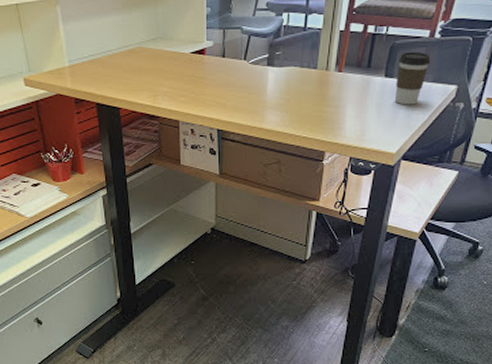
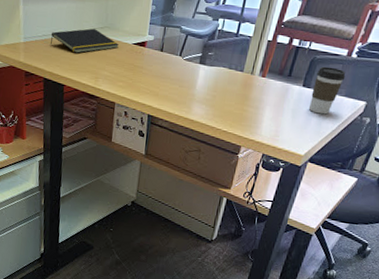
notepad: none [99,41,175,71] -> present [51,28,119,54]

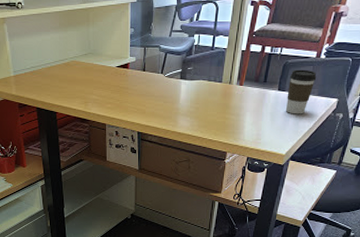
notepad: present [51,28,119,54] -> none [39,56,103,81]

